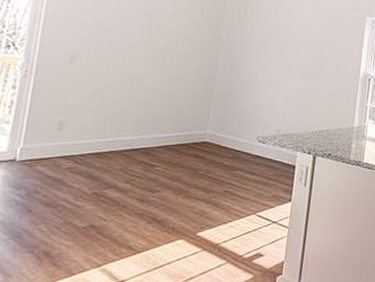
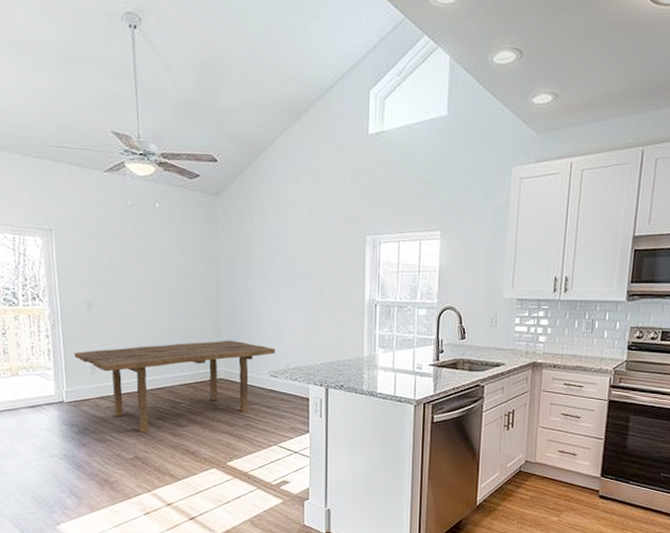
dining table: none [41,103,267,198] -> present [74,340,275,433]

